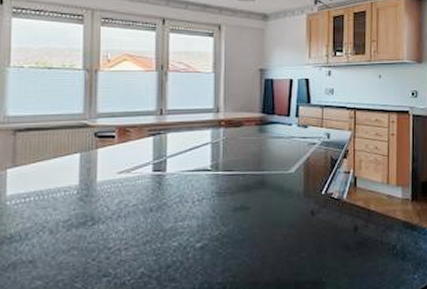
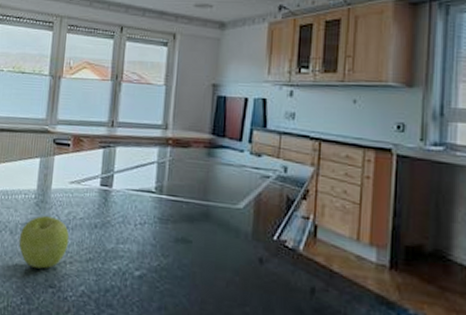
apple: none [62,209,122,262] -> present [19,216,70,269]

